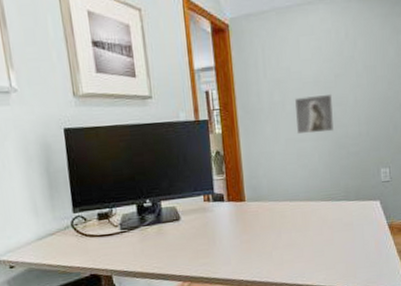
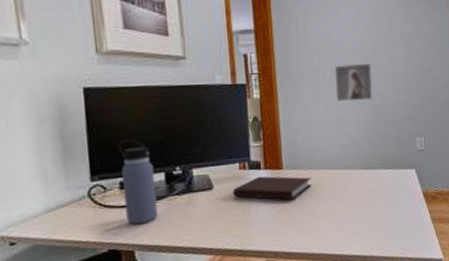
water bottle: none [95,174,132,252] -> present [118,138,158,225]
notebook: none [198,208,274,231] -> present [232,176,312,200]

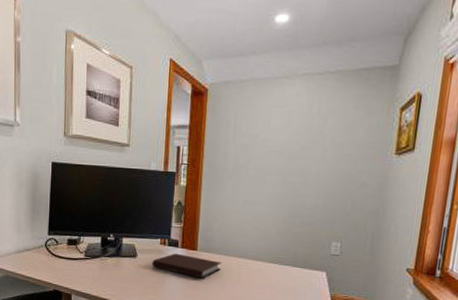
water bottle: present [118,138,158,225] -> none [69,206,94,275]
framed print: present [334,62,372,102] -> none [255,163,295,200]

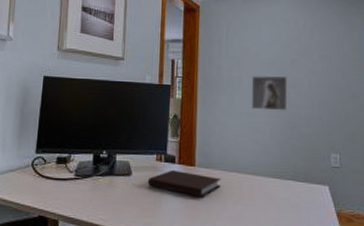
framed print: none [255,163,295,200] -> present [251,76,287,111]

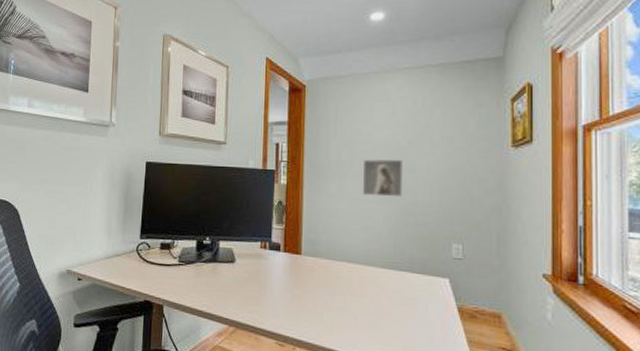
notebook: present [147,169,221,197] -> none [251,257,329,287]

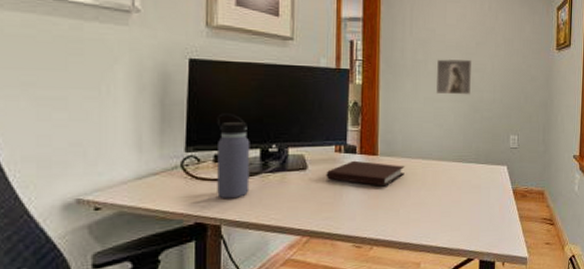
water bottle: none [162,207,189,283] -> present [216,112,250,199]
notebook: none [251,257,329,287] -> present [326,160,405,187]

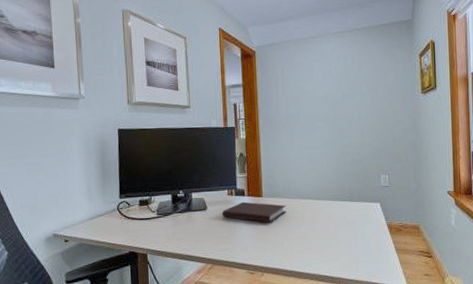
water bottle: present [216,112,250,199] -> none [139,167,166,234]
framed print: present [435,59,471,95] -> none [307,109,340,143]

